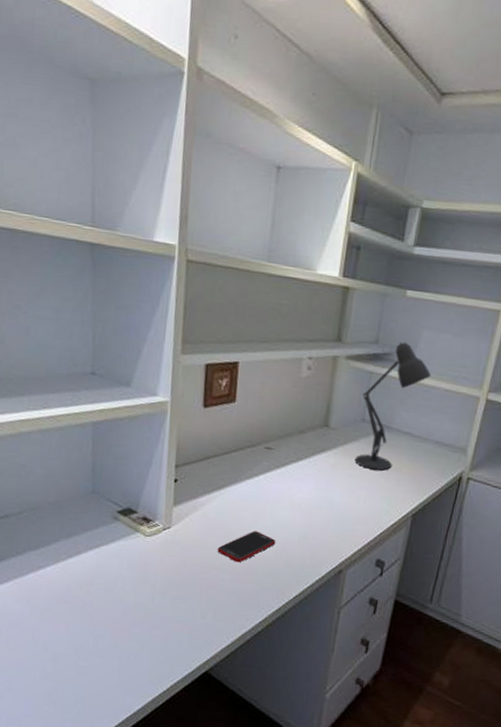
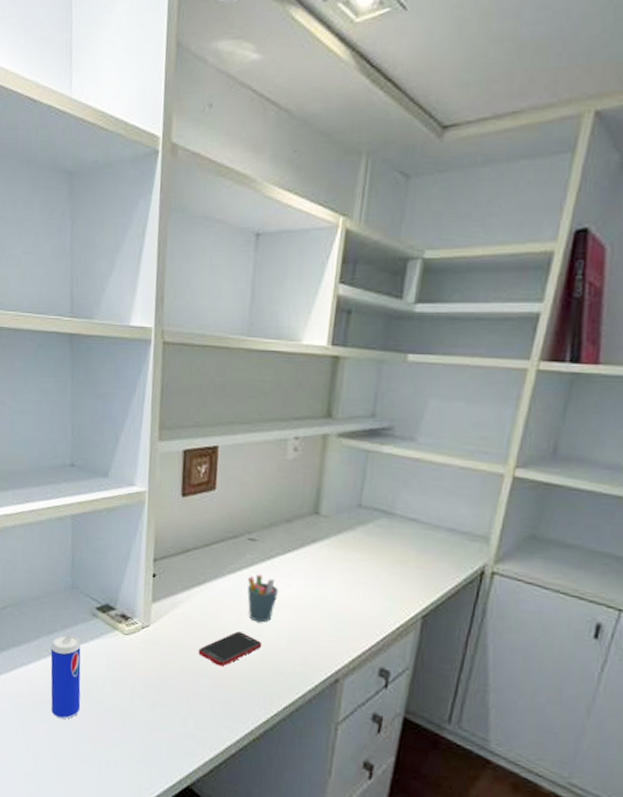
beverage can: none [70,537,102,618] -> present [50,634,81,720]
pen holder: none [263,479,292,523] -> present [247,574,279,623]
desk lamp: present [355,341,432,471] -> none [350,413,442,564]

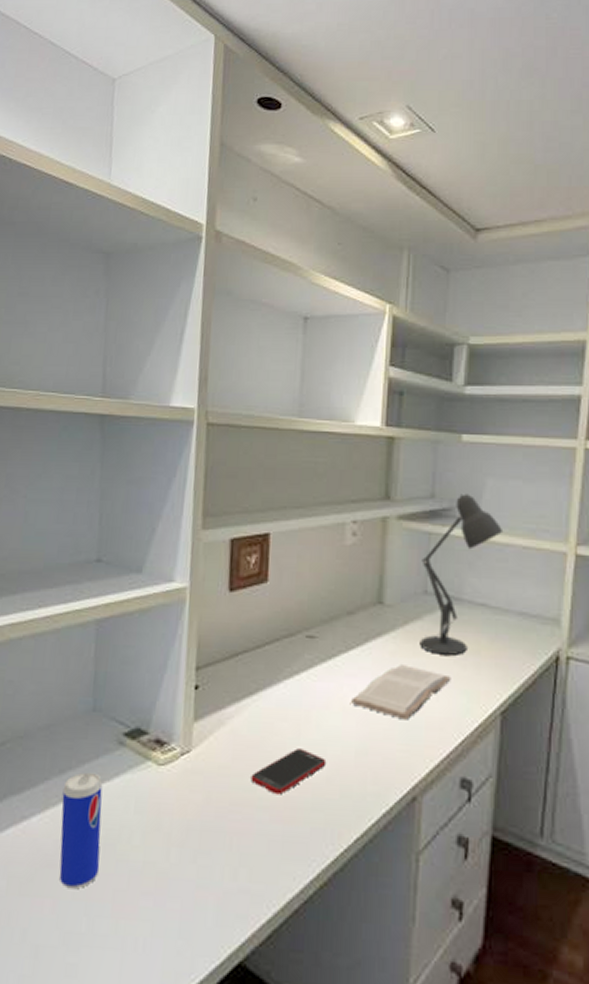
pen holder: present [247,574,279,623] -> none [306,677,343,736]
book: none [286,569,378,616] -> present [351,665,451,720]
desk lamp: none [350,413,442,564] -> present [419,493,504,655]

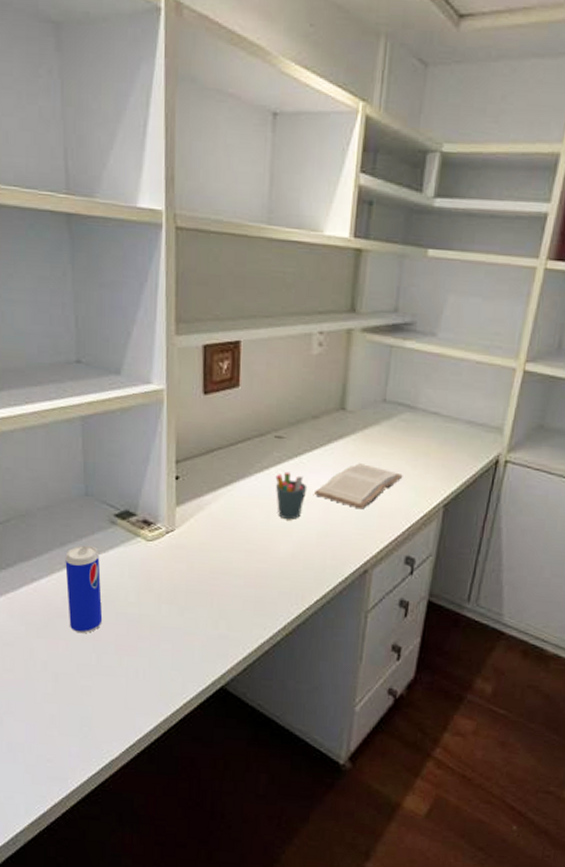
cell phone: present [250,748,327,795] -> none [227,530,292,566]
pen holder: none [306,677,343,736] -> present [275,471,308,520]
desk lamp: present [419,493,504,655] -> none [376,309,460,457]

